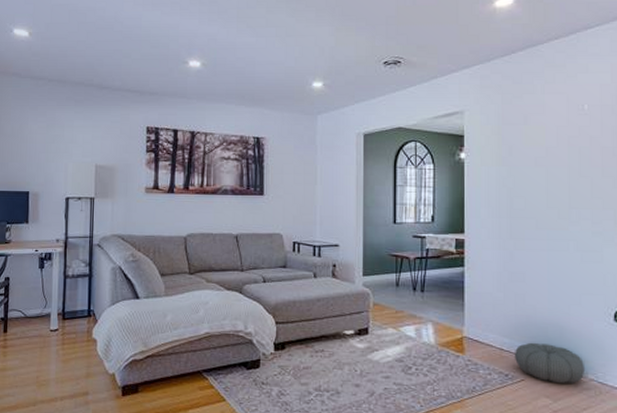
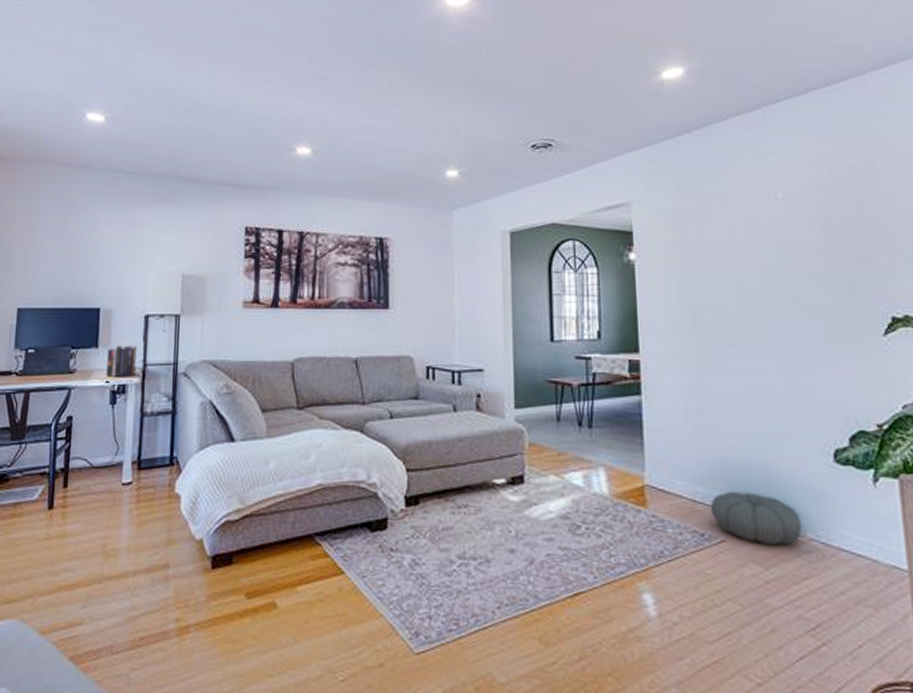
books: none [35,221,60,247] -> present [105,345,137,377]

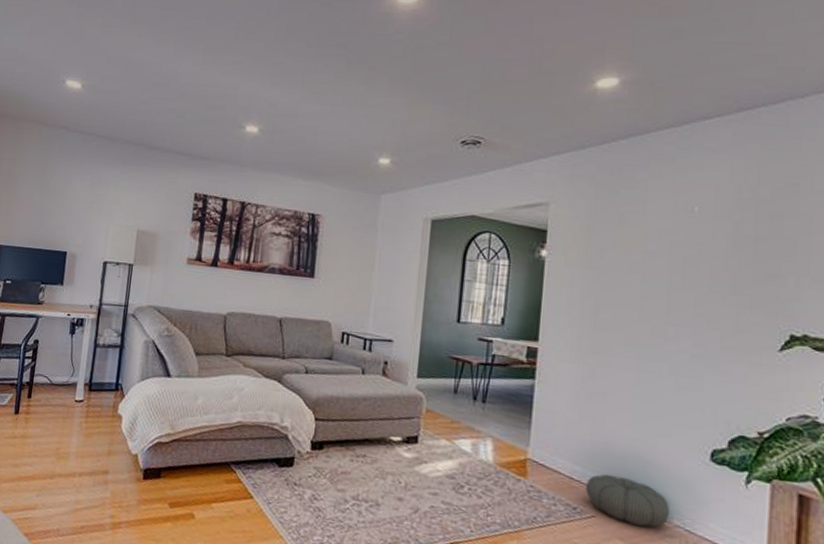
books: present [105,345,137,377] -> none [67,285,95,313]

